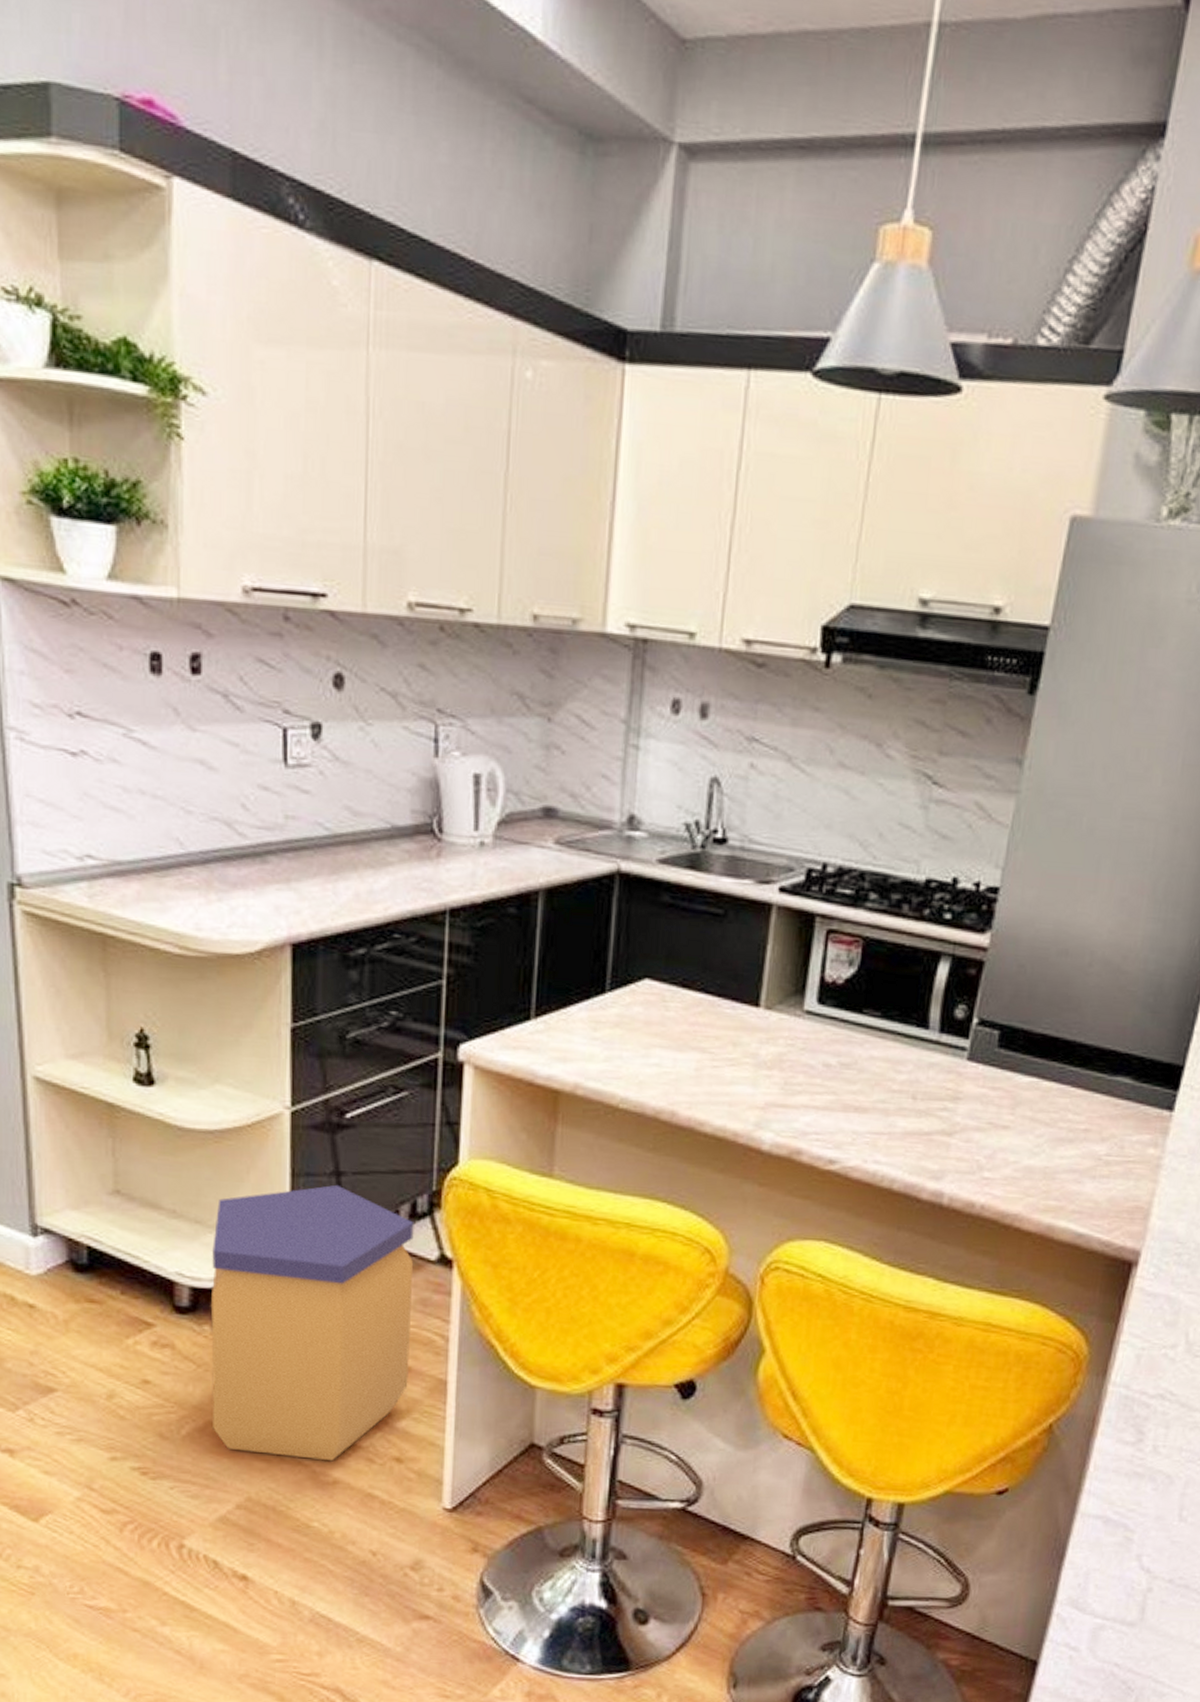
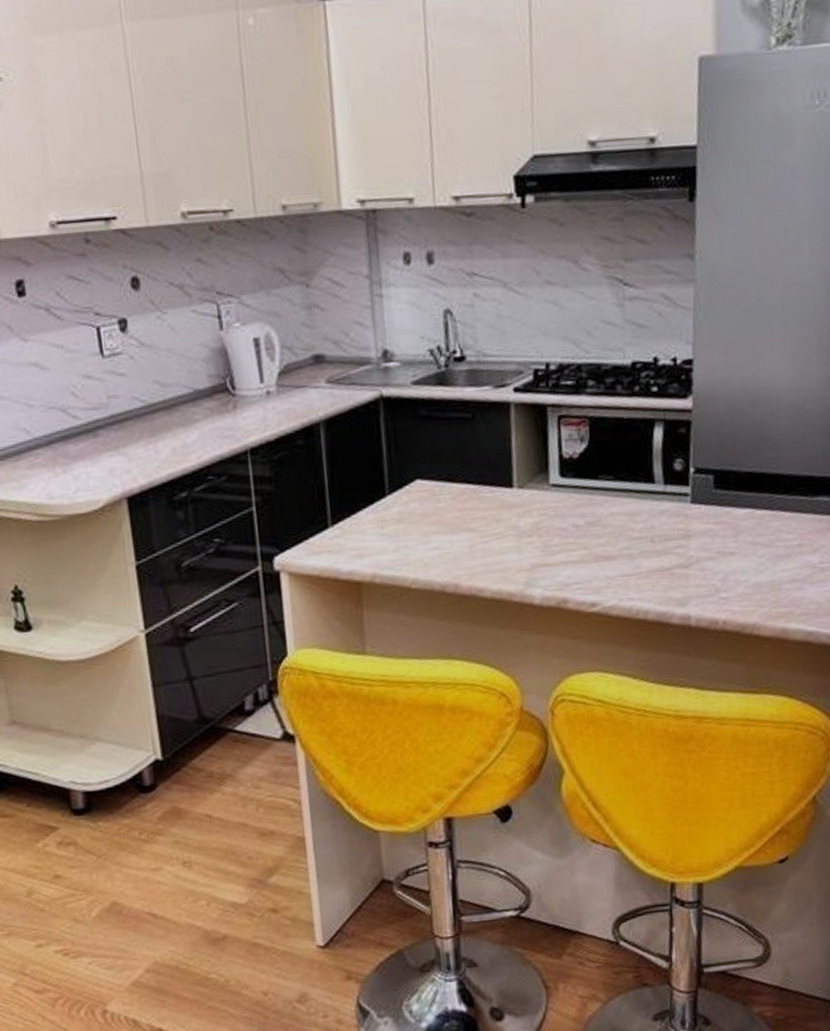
trash can: present [210,1184,414,1462] -> none [96,688,273,923]

